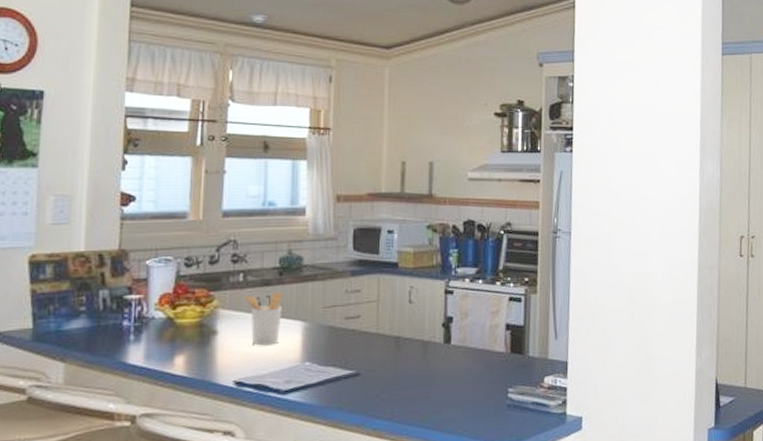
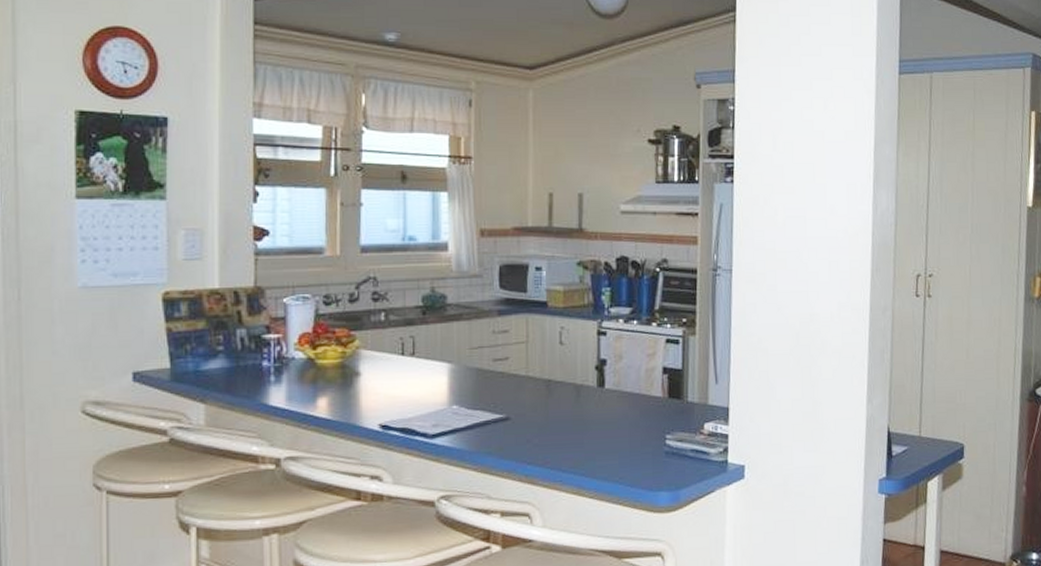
utensil holder: present [242,291,283,346] -> none [384,331,427,388]

